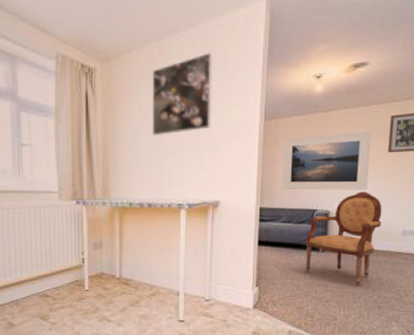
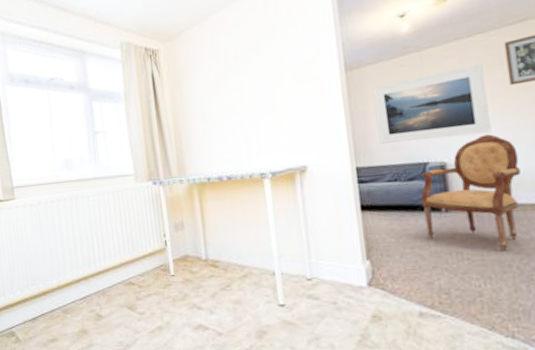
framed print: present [152,53,213,136] -> none [215,13,286,106]

